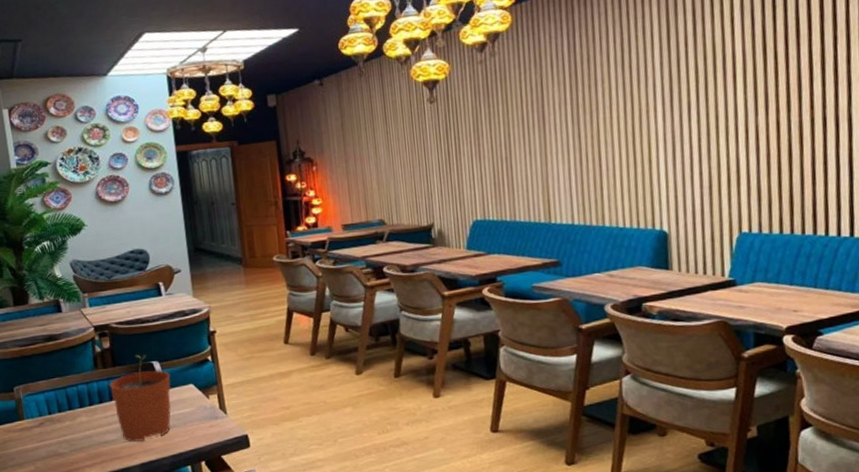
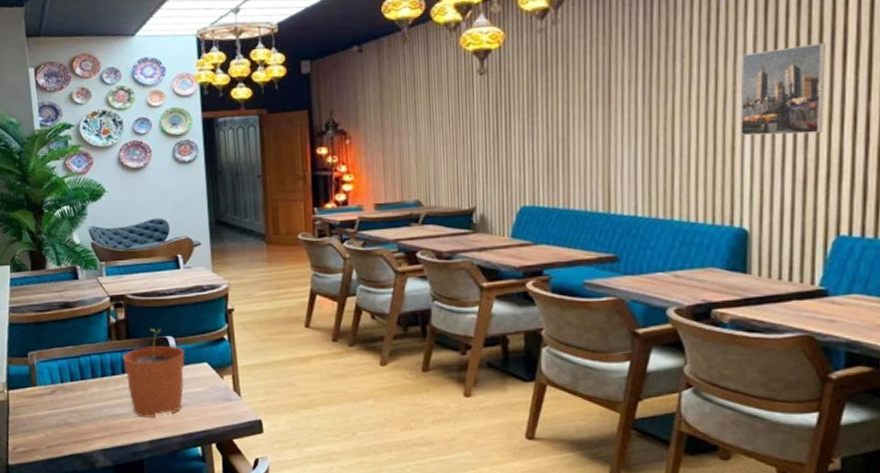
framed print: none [652,66,722,150] -> present [740,42,826,136]

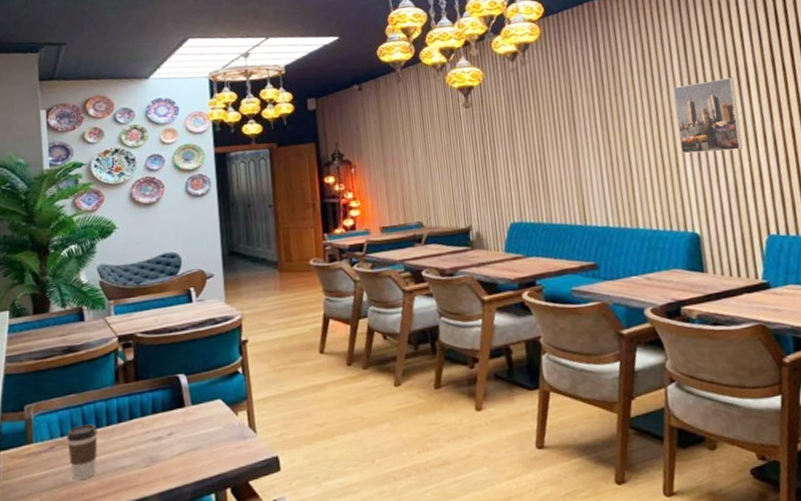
coffee cup: none [66,374,94,421] -> present [67,424,98,480]
plant pot: present [123,329,185,419] -> none [131,367,198,467]

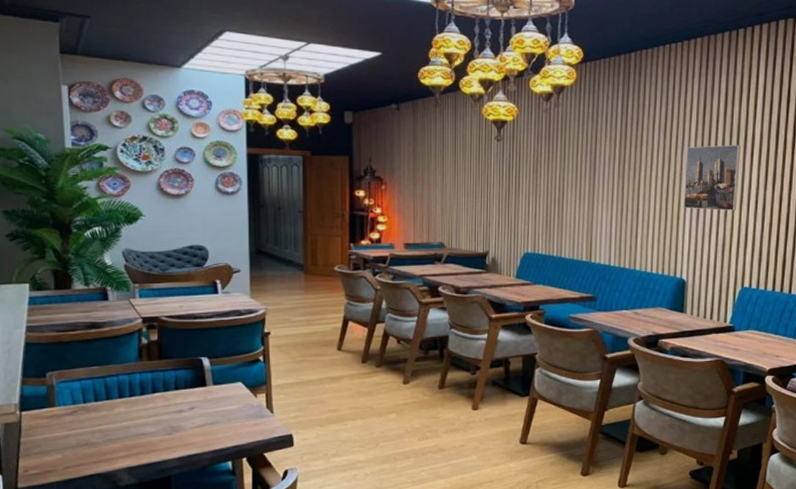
coffee cup: present [67,424,98,480] -> none [89,394,121,441]

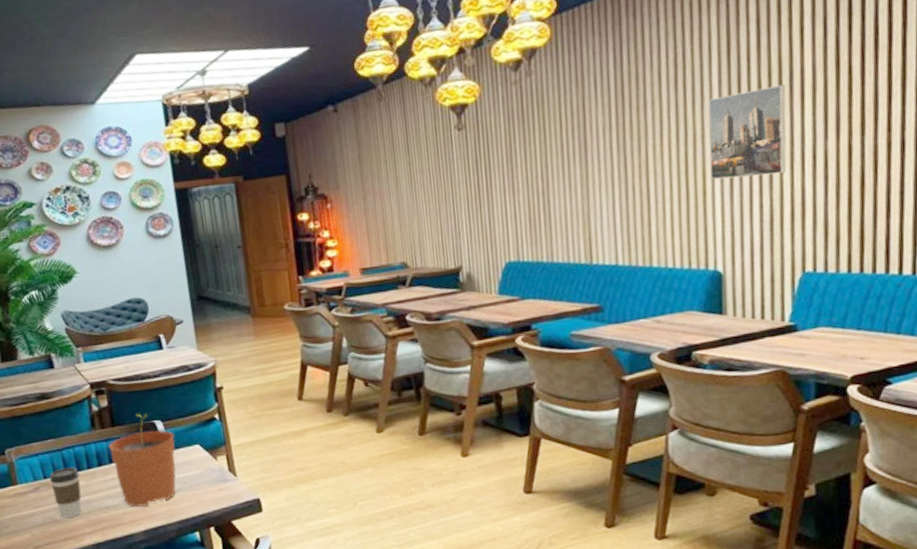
coffee cup: none [89,394,121,441] -> present [50,467,82,518]
plant pot: none [154,350,219,436] -> present [109,413,176,507]

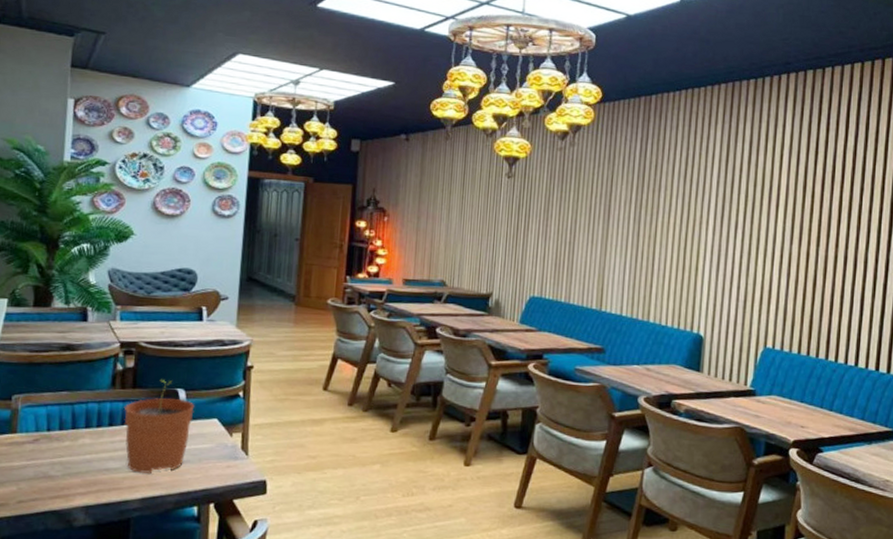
coffee cup: present [50,467,82,518] -> none [53,423,86,475]
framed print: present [708,84,787,180] -> none [703,194,765,264]

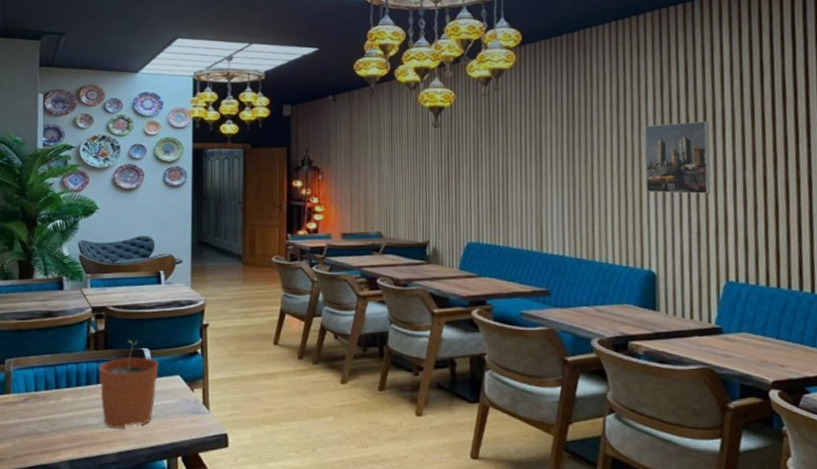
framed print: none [703,194,765,264] -> present [644,120,711,194]

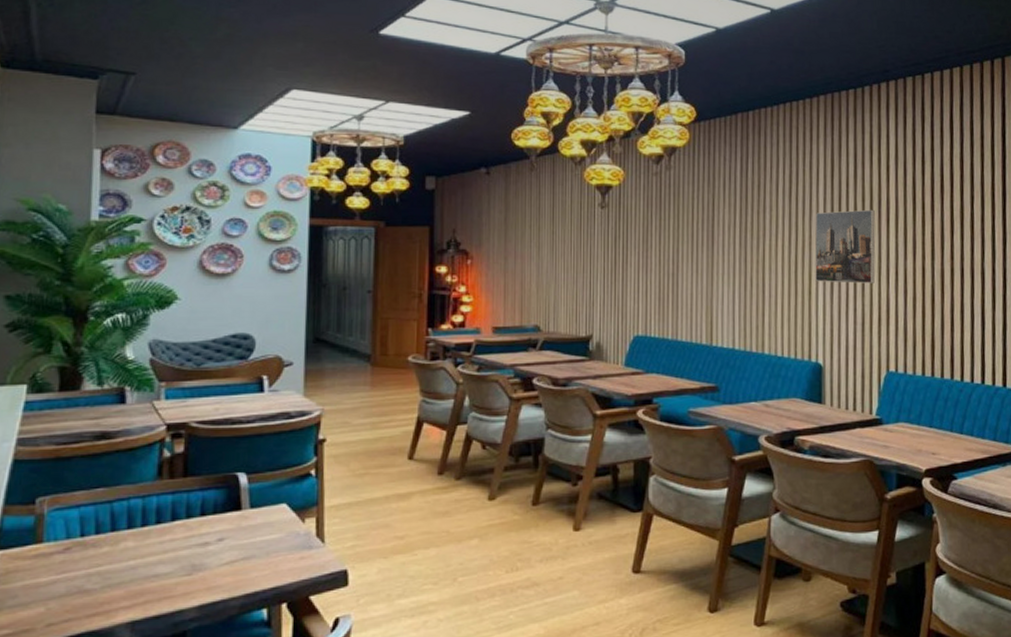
plant pot: present [98,341,159,430] -> none [174,464,259,577]

